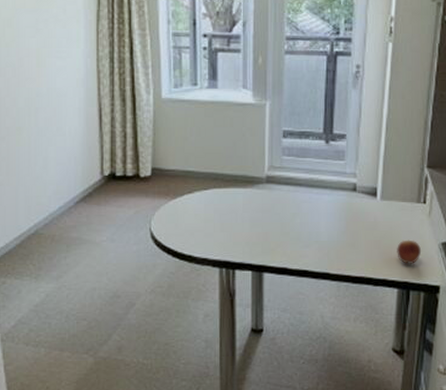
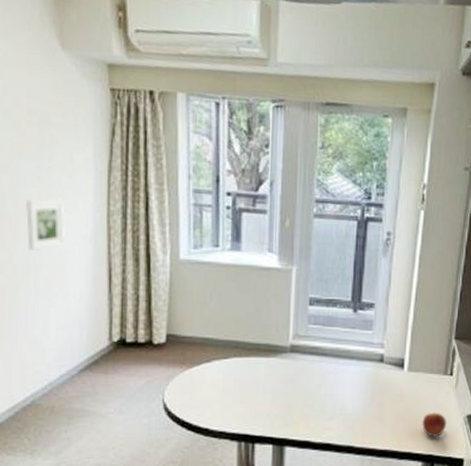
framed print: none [27,47,60,95] -> present [26,199,65,251]

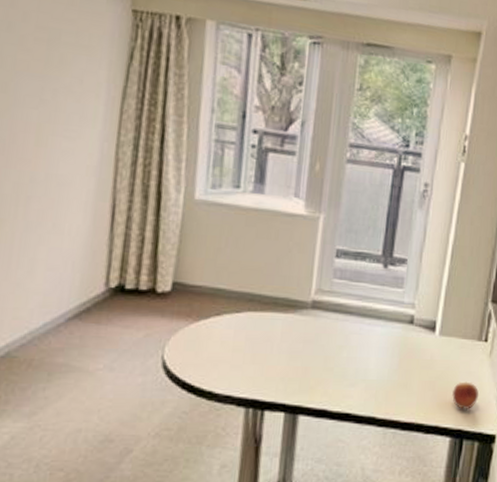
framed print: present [26,199,65,251] -> none [19,122,68,180]

